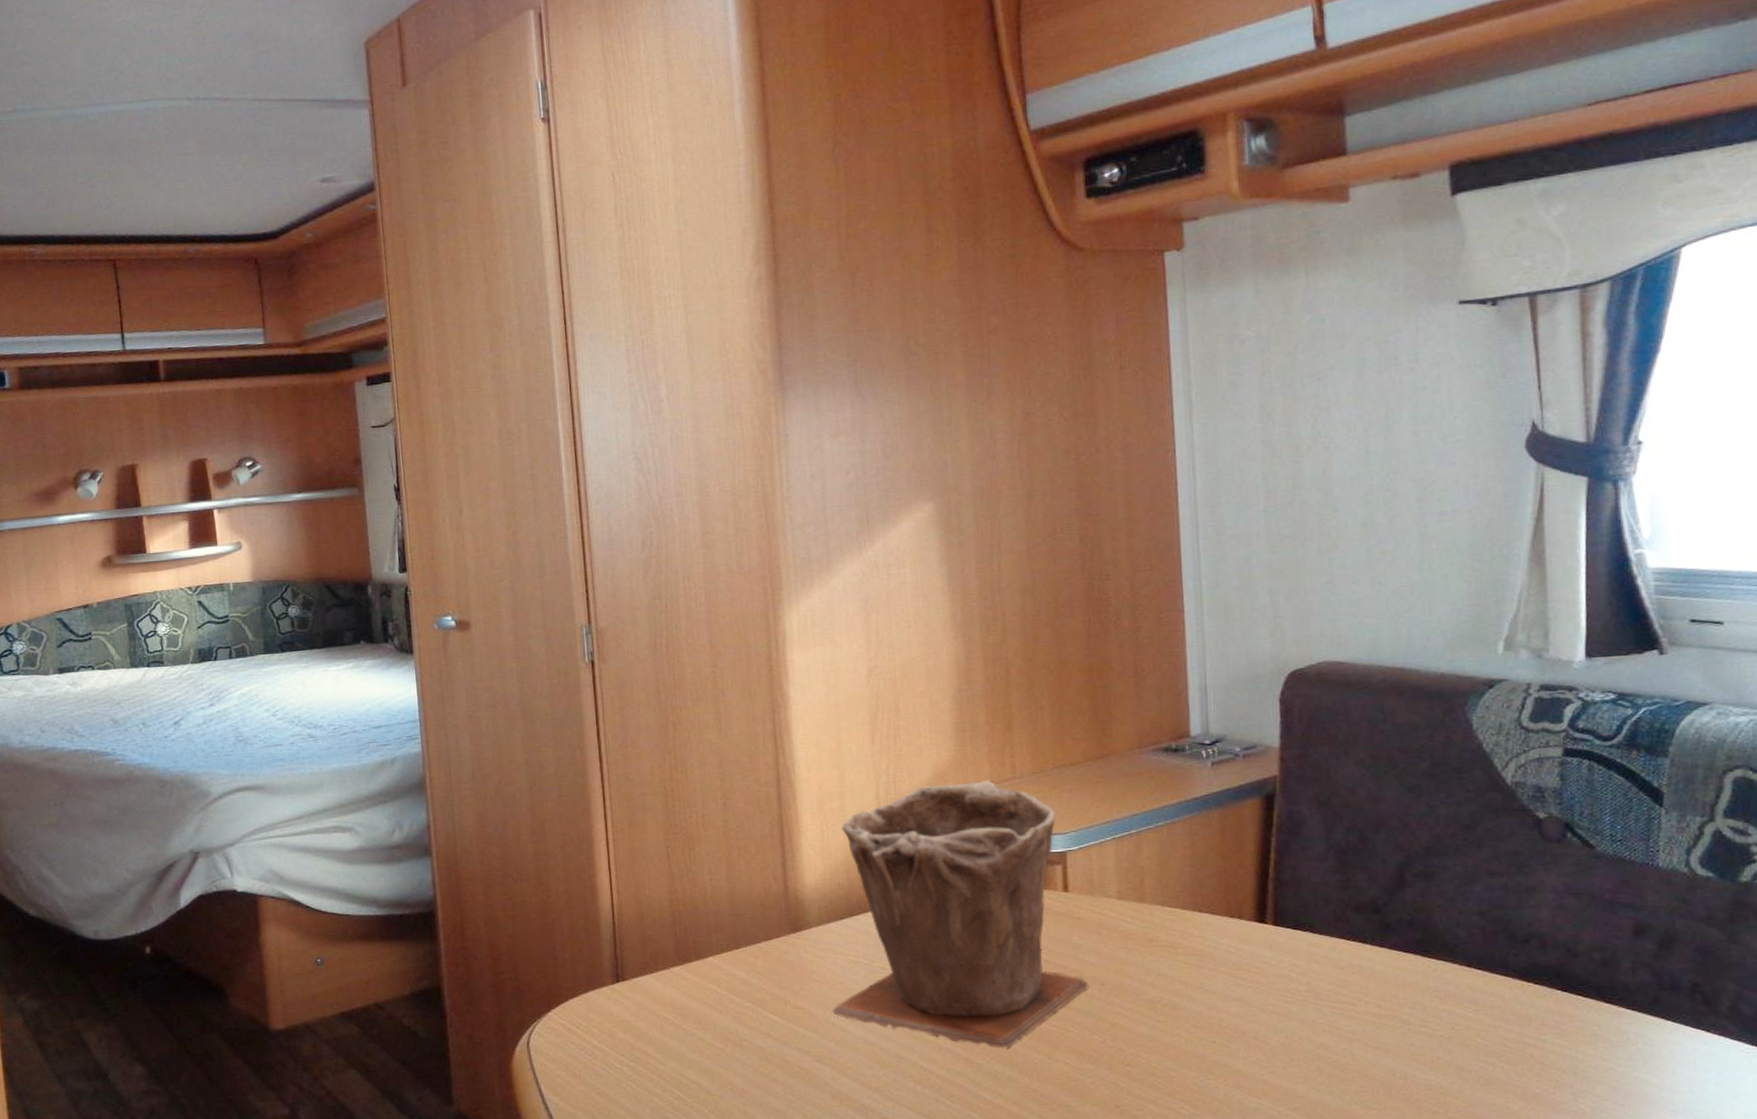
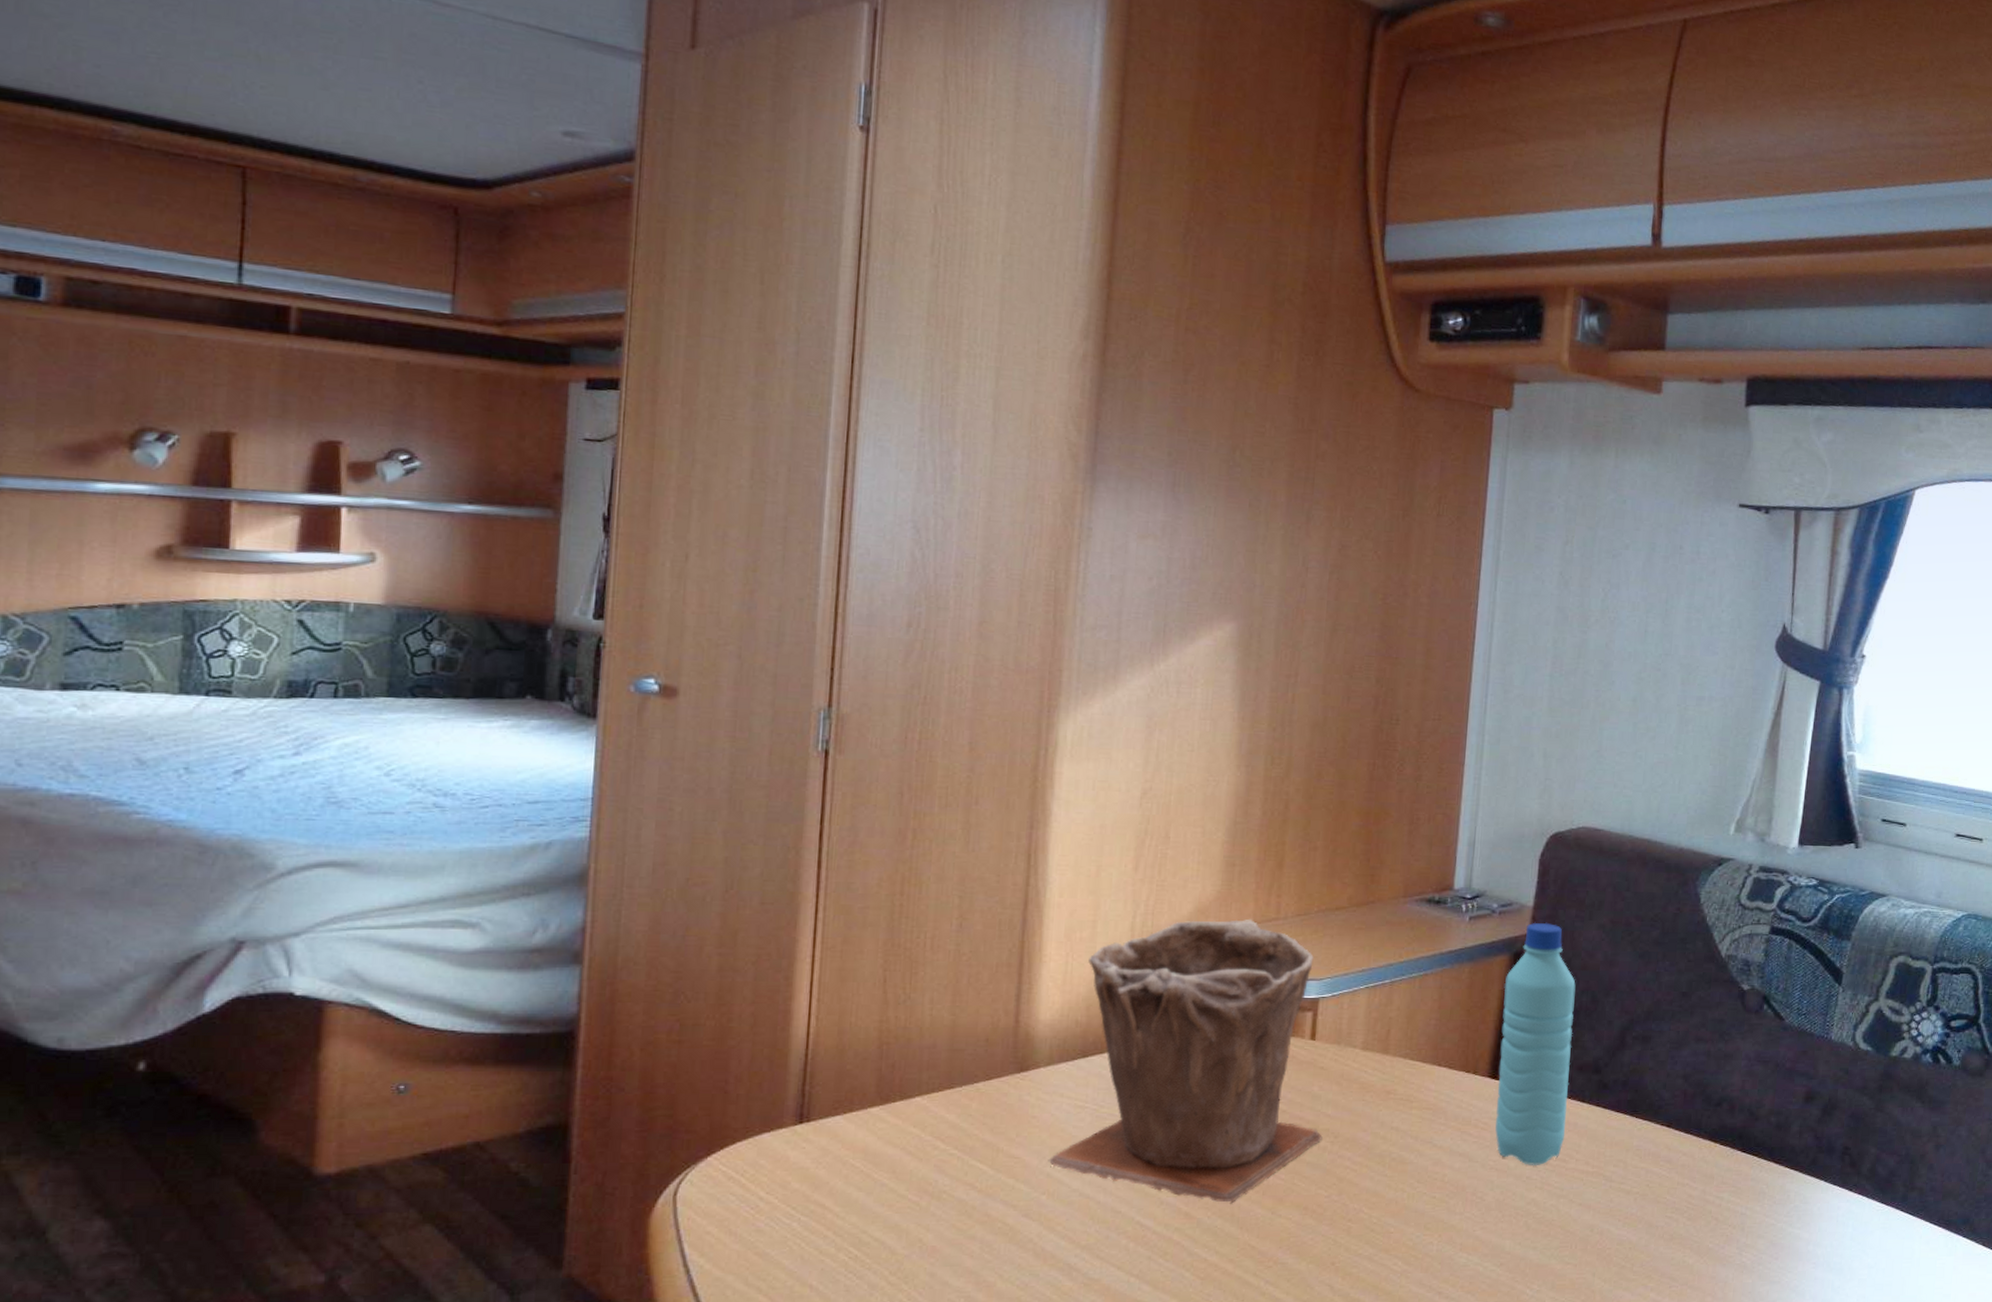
water bottle: none [1259,762,1349,1009] -> present [1495,922,1576,1165]

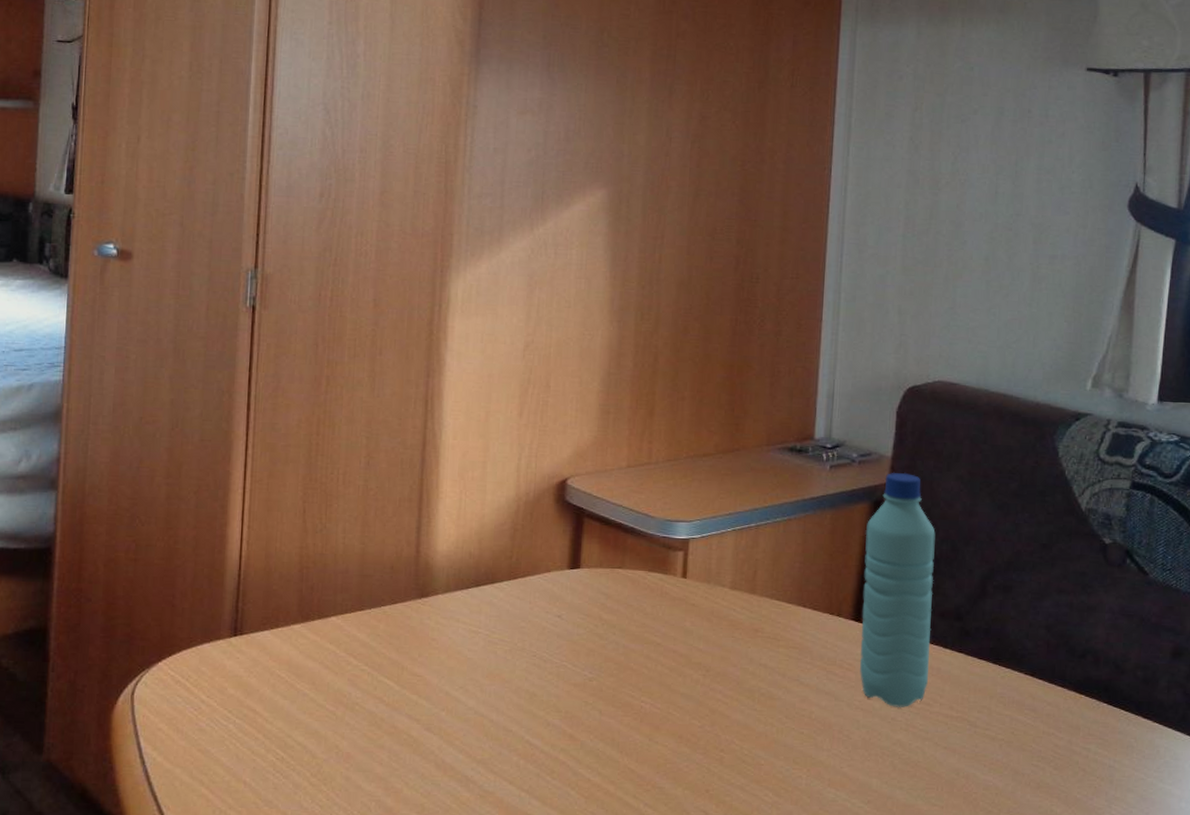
plant pot: present [1048,919,1323,1204] -> none [446,463,695,729]

